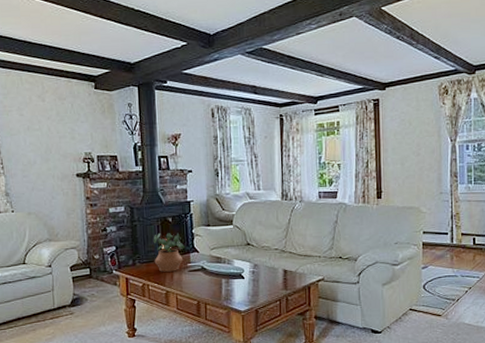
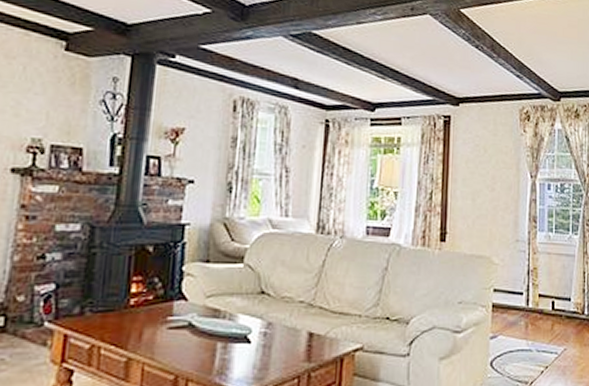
potted plant: present [153,233,185,272] -> none [115,268,168,328]

